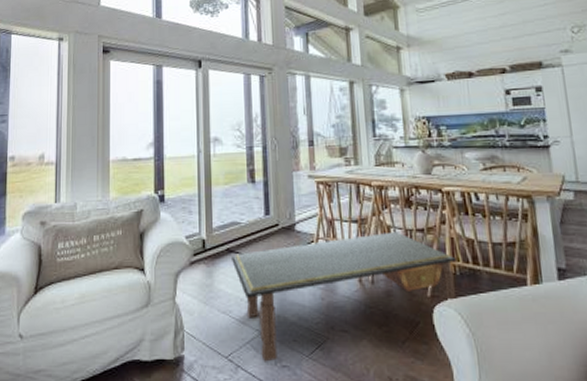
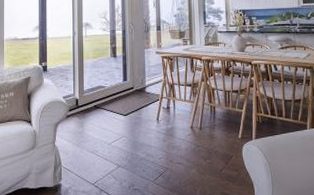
coffee table: present [232,231,457,362] -> none [98,92,260,187]

